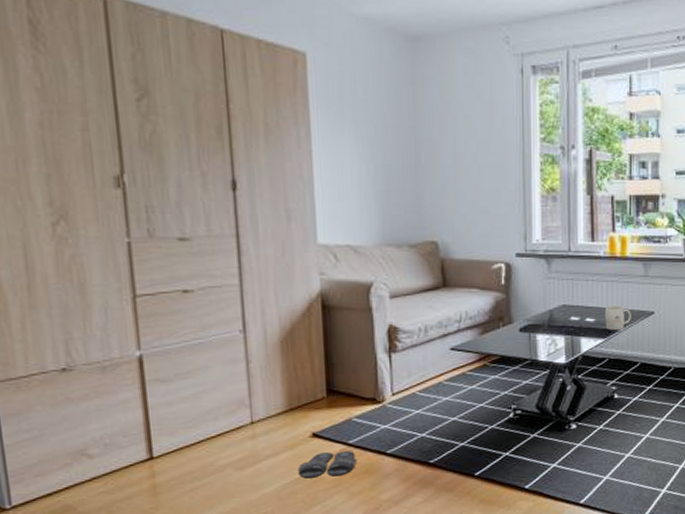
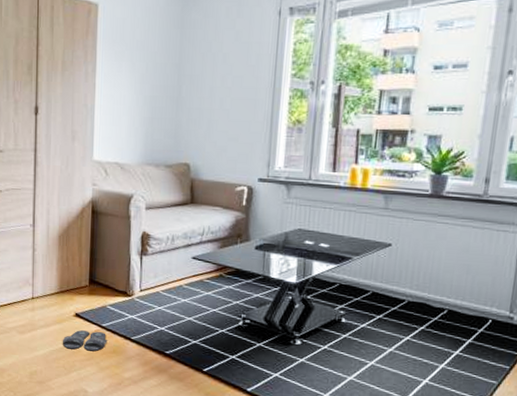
mug: present [605,306,631,331] -> none [339,234,367,259]

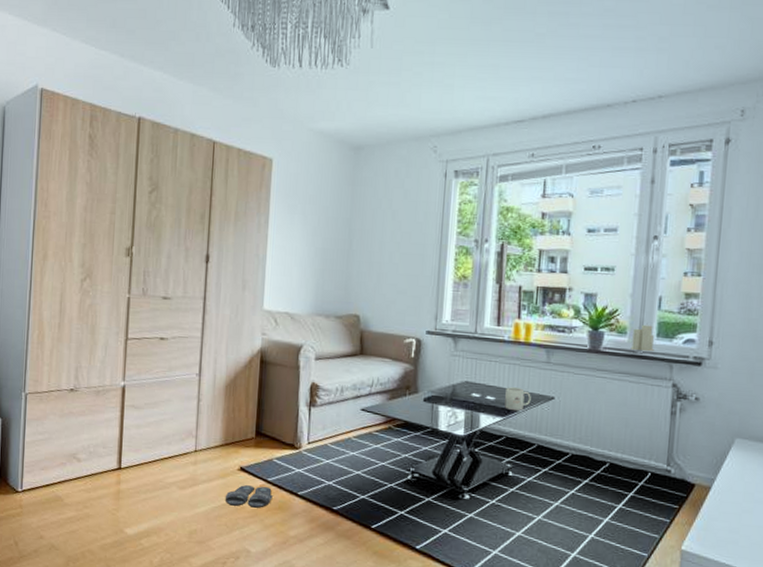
mug: none [339,234,367,259] -> present [504,387,531,411]
candle: none [476,166,503,196] -> present [630,323,654,352]

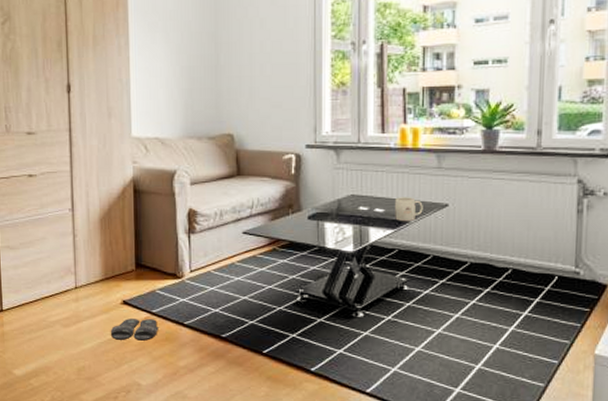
candle: present [630,323,654,352] -> none [529,117,556,148]

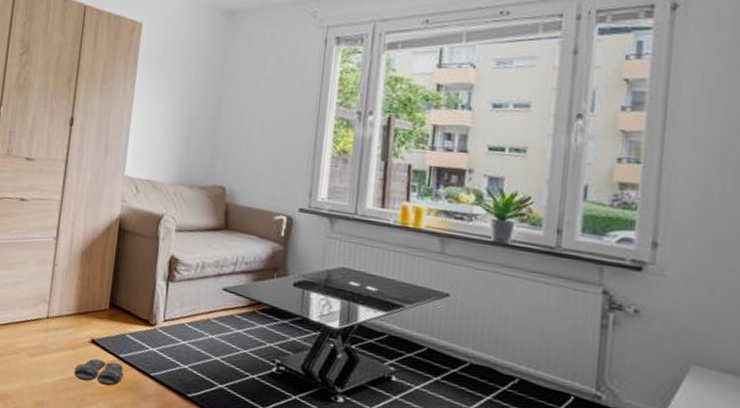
mug: present [395,197,423,222] -> none [388,278,421,307]

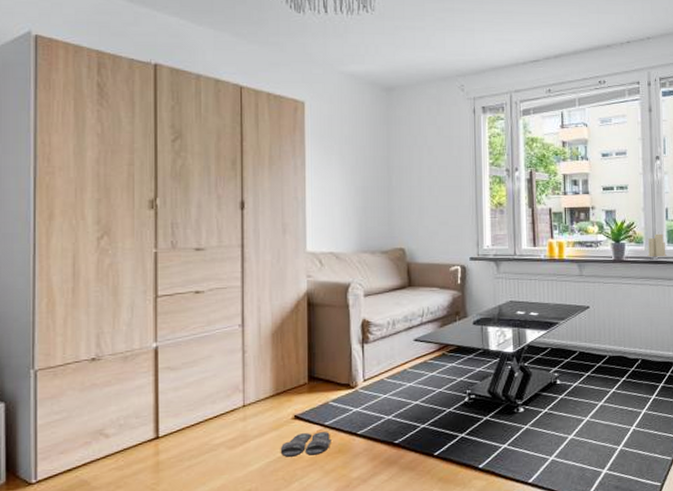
candle: none [547,216,578,250] -> present [647,232,666,257]

